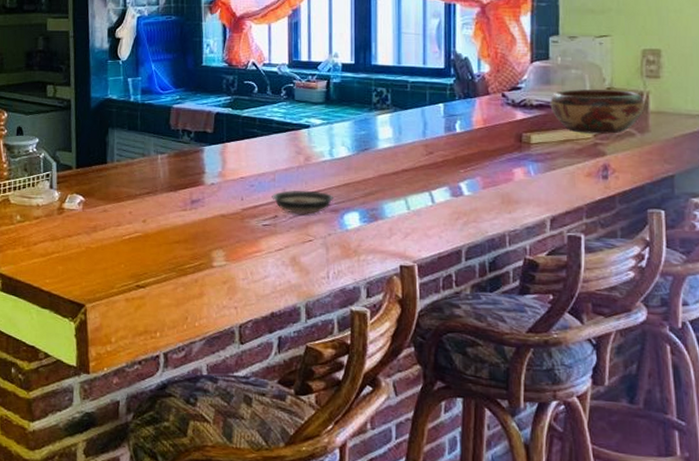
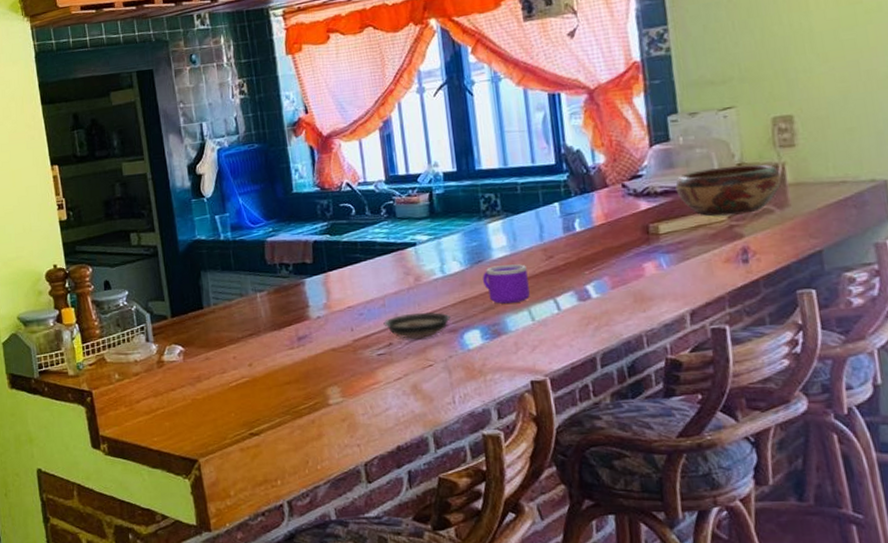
mug: none [367,155,408,192] -> present [483,264,530,304]

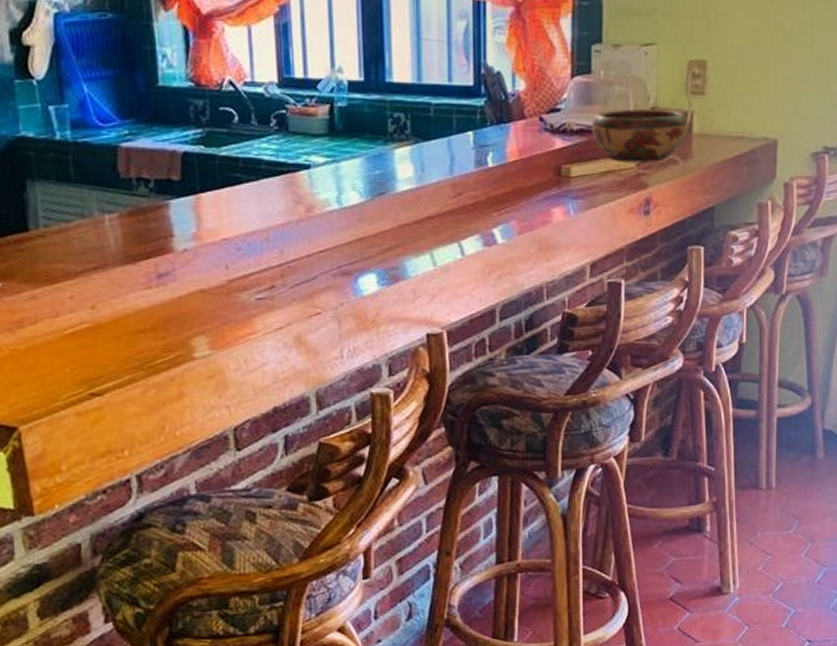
saucer: present [383,312,452,339] -> none [266,250,346,281]
mug: present [483,264,530,304] -> none [384,200,434,245]

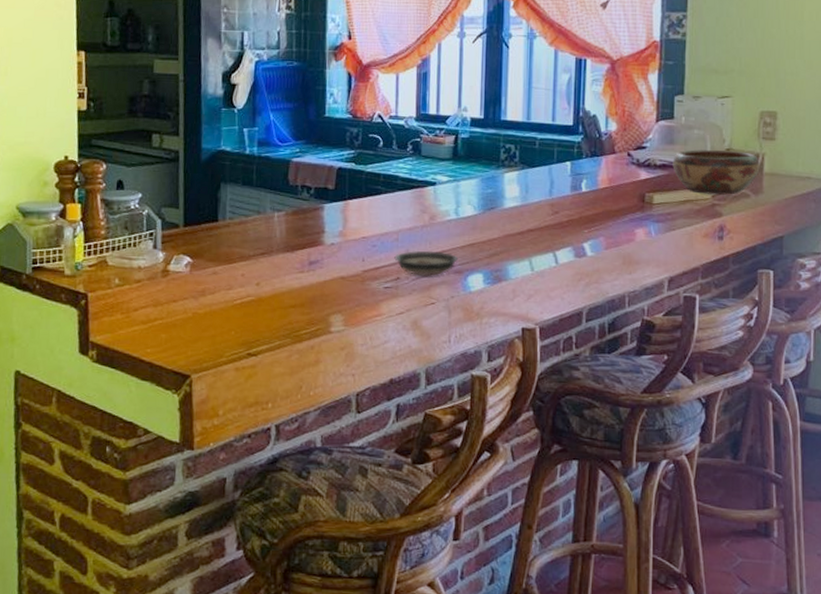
saucer: none [266,250,346,281] -> present [394,250,459,276]

